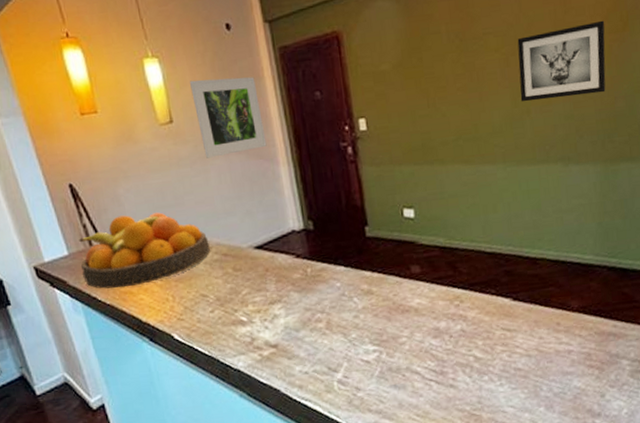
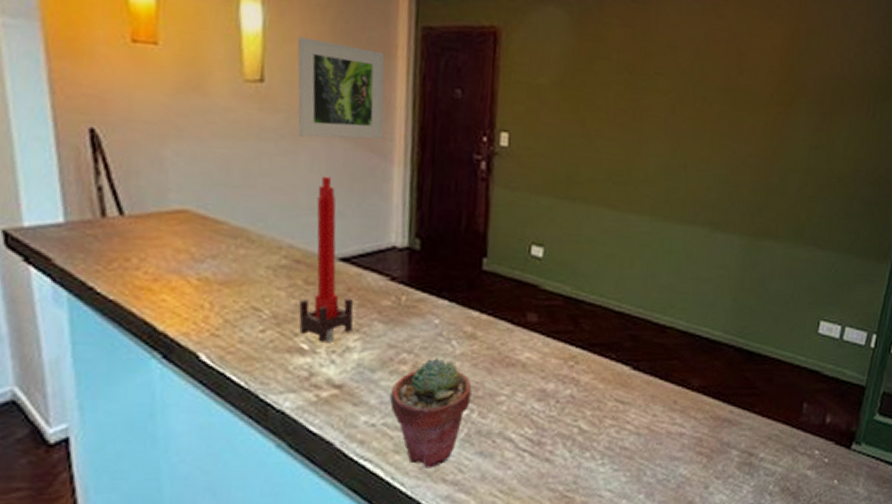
fruit bowl: present [79,212,210,289] -> none [80,184,279,282]
candle: none [228,184,277,315] -> present [299,176,354,344]
potted succulent: none [313,314,379,402] -> present [389,358,472,468]
wall art: present [517,20,606,102] -> none [680,86,775,164]

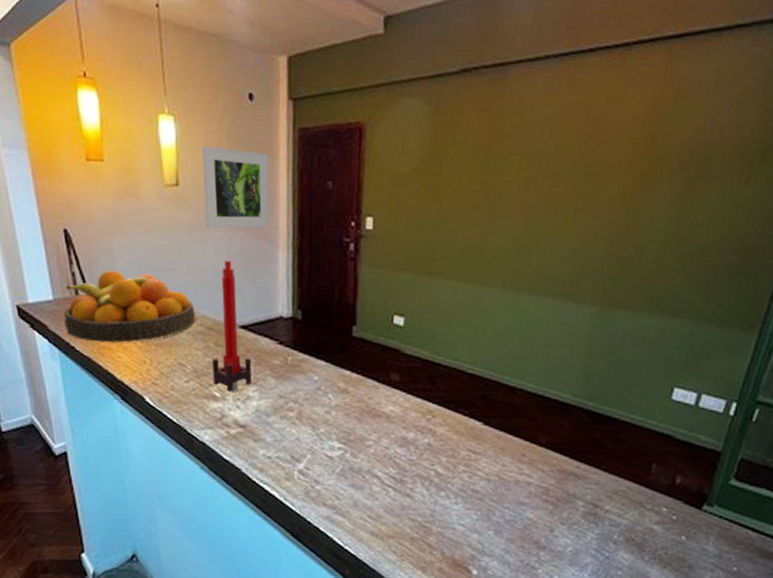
fruit bowl: none [80,184,279,282] -> present [64,270,195,343]
potted succulent: present [389,358,472,468] -> none [281,407,345,494]

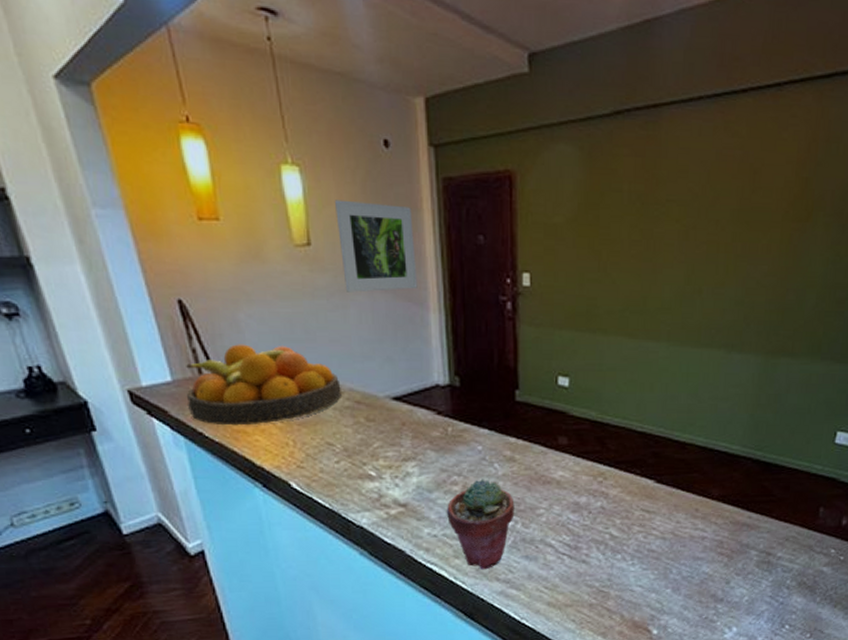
candle: present [212,260,252,393] -> none [364,326,411,471]
potted succulent: none [281,407,345,494] -> present [446,479,515,570]

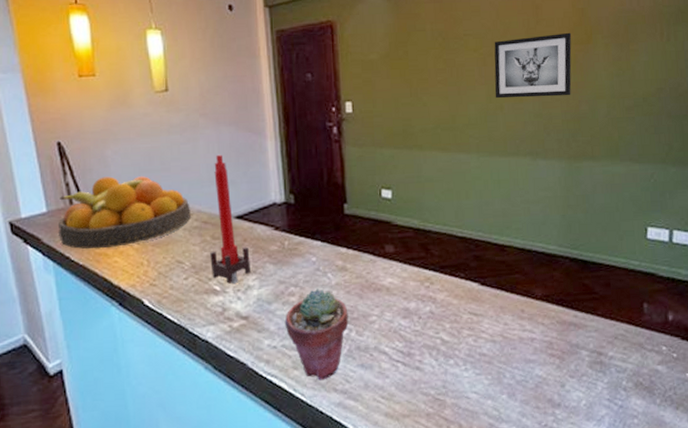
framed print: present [334,199,418,293] -> none [188,53,257,127]
candle: none [364,326,411,471] -> present [210,154,252,285]
wall art: none [694,206,790,283] -> present [494,32,572,99]

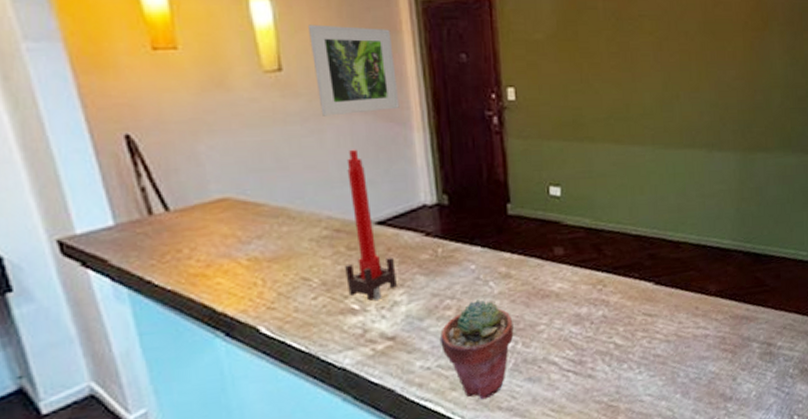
fruit bowl: present [59,176,191,250] -> none [133,177,318,271]
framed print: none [188,53,257,127] -> present [307,24,400,116]
wall art: present [494,32,572,99] -> none [670,18,749,87]

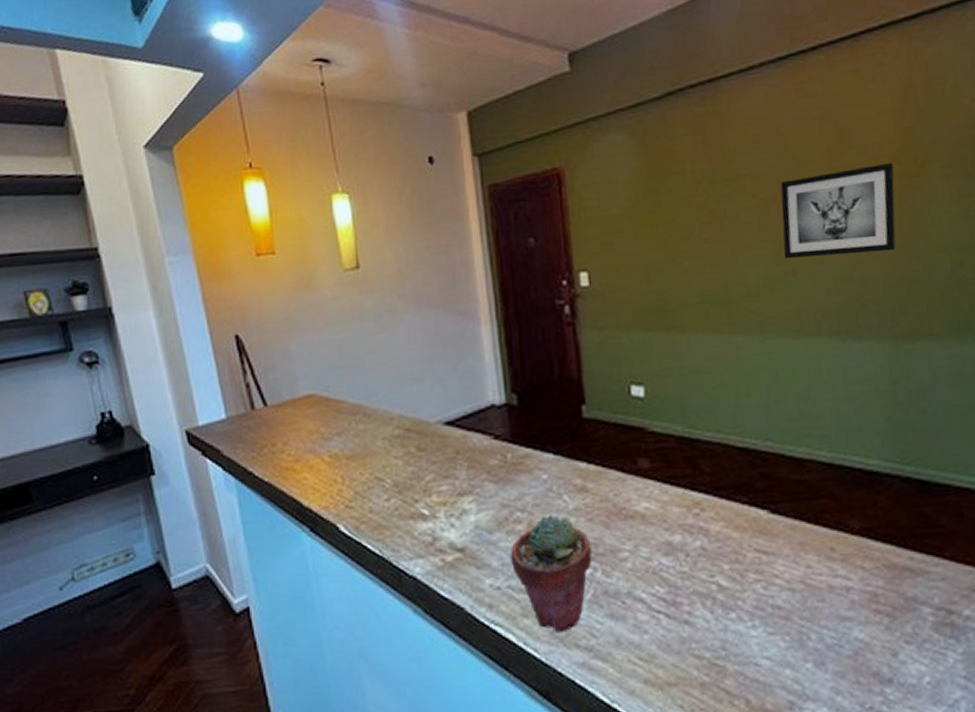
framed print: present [307,24,400,116] -> none [381,218,467,312]
candle: present [345,149,398,301] -> none [415,345,467,508]
wall art: none [670,18,749,87] -> present [780,162,896,260]

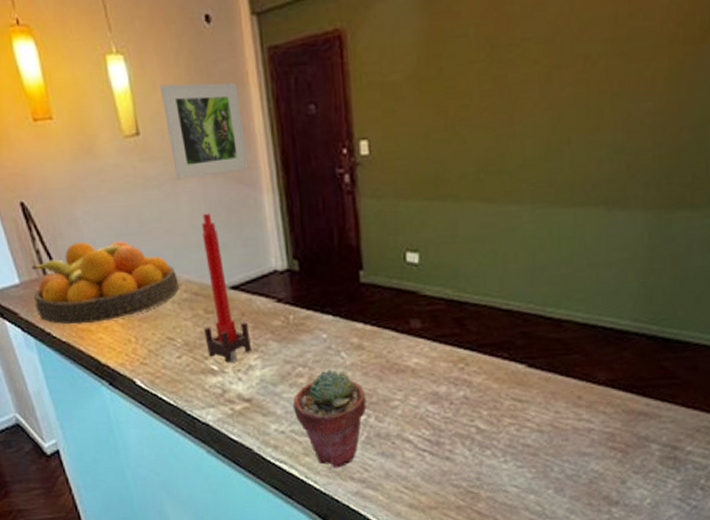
fruit bowl: none [239,374,391,463] -> present [31,240,179,325]
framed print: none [381,218,467,312] -> present [159,82,249,180]
candle: none [415,345,467,508] -> present [201,212,253,364]
wall art: present [780,162,896,260] -> none [561,27,679,129]

